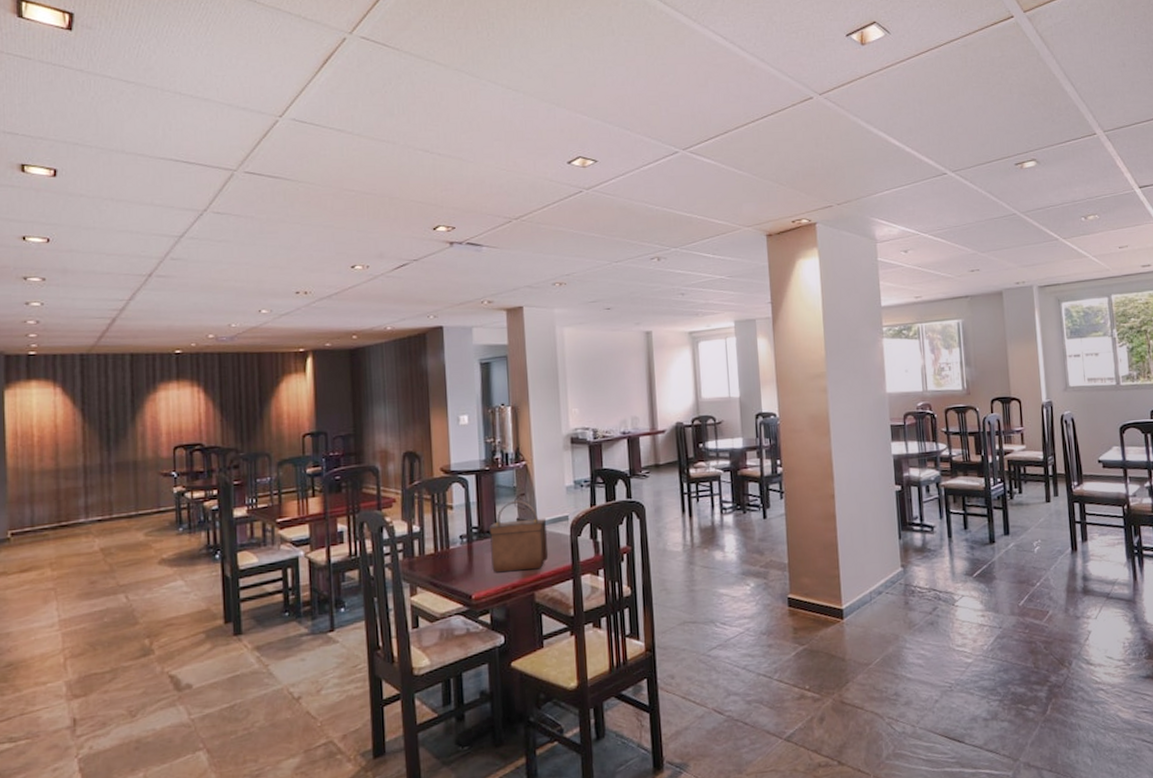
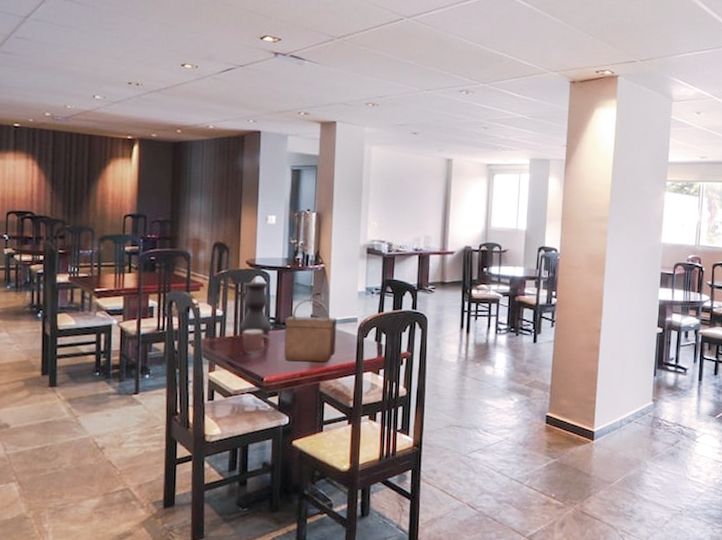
vase: none [439,489,474,552] -> present [239,282,271,340]
mug: none [444,542,475,570] -> present [242,329,270,354]

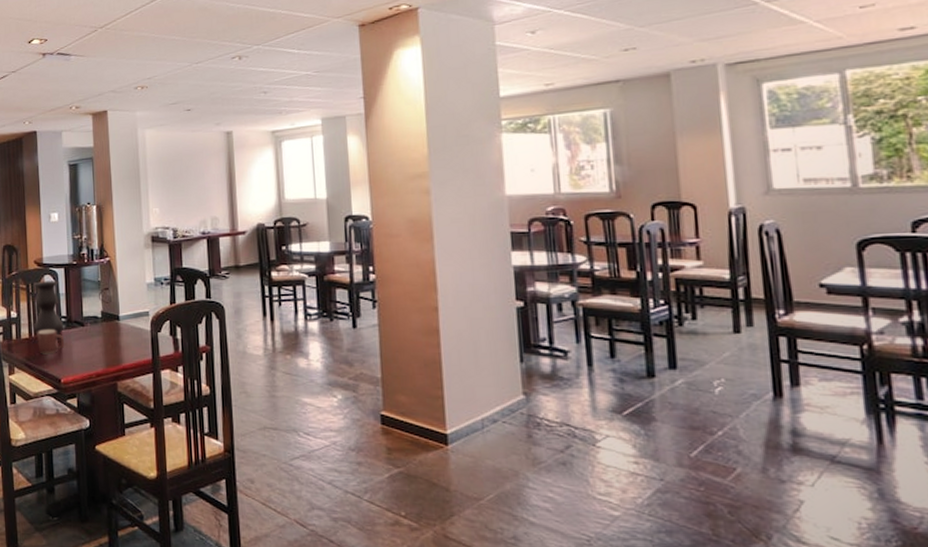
handbag: present [284,299,338,363] -> none [76,294,130,361]

